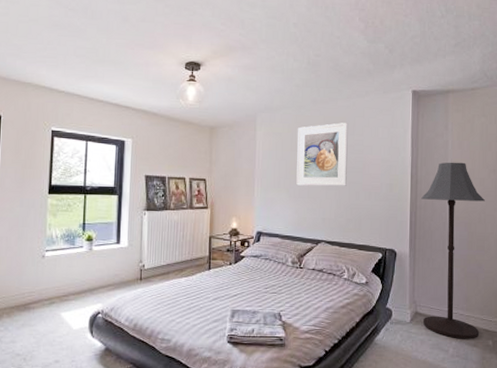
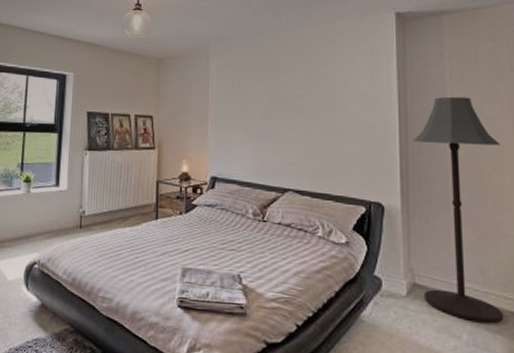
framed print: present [296,123,348,186] -> none [256,51,317,125]

